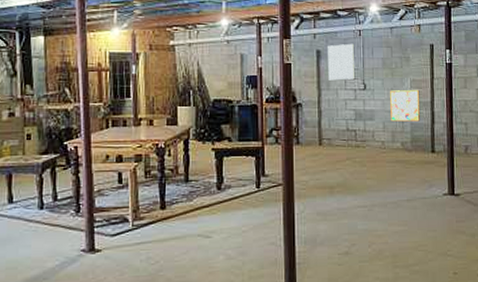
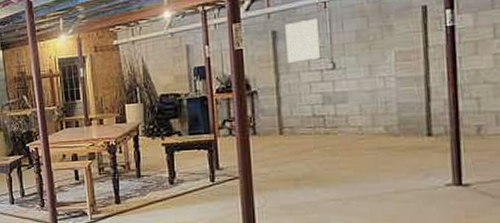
wall art: present [389,89,421,121] -> none [367,62,411,103]

